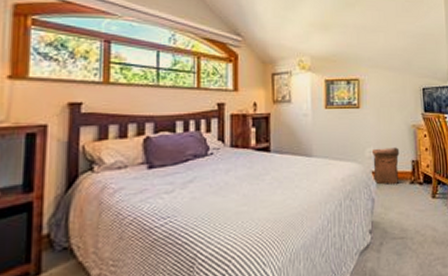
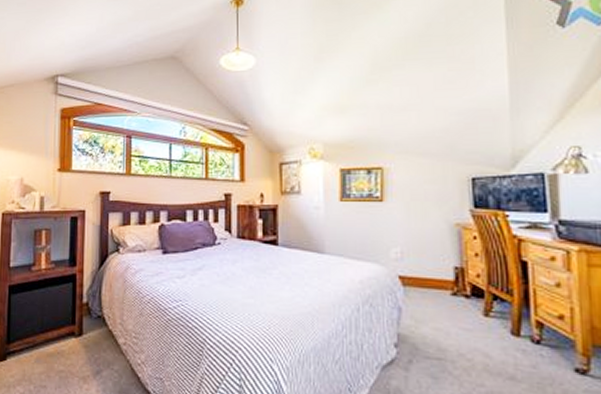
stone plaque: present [371,147,400,185] -> none [398,249,437,295]

